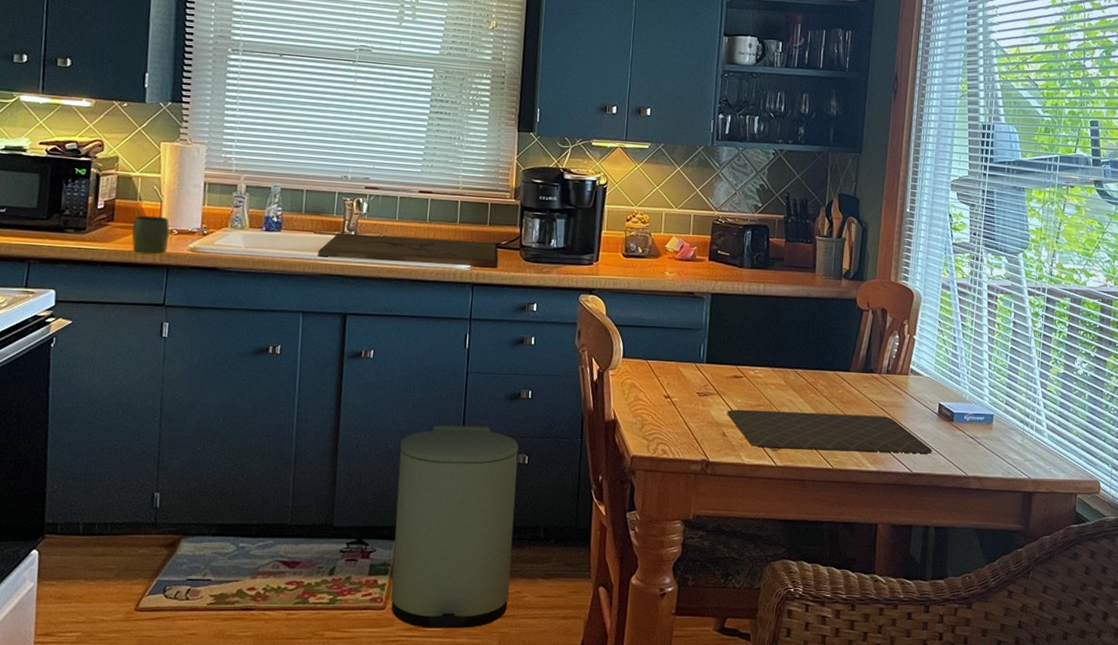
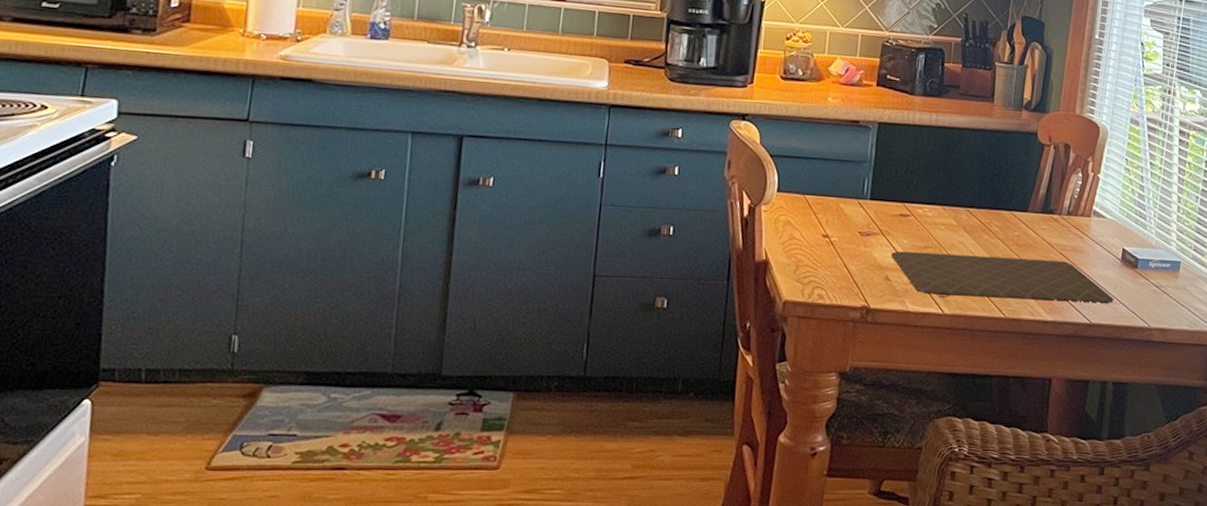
mug: present [131,215,170,255] -> none [211,16,258,63]
cutting board: present [317,232,499,268] -> none [431,43,640,88]
pedal bin: present [391,425,519,629] -> none [506,263,657,491]

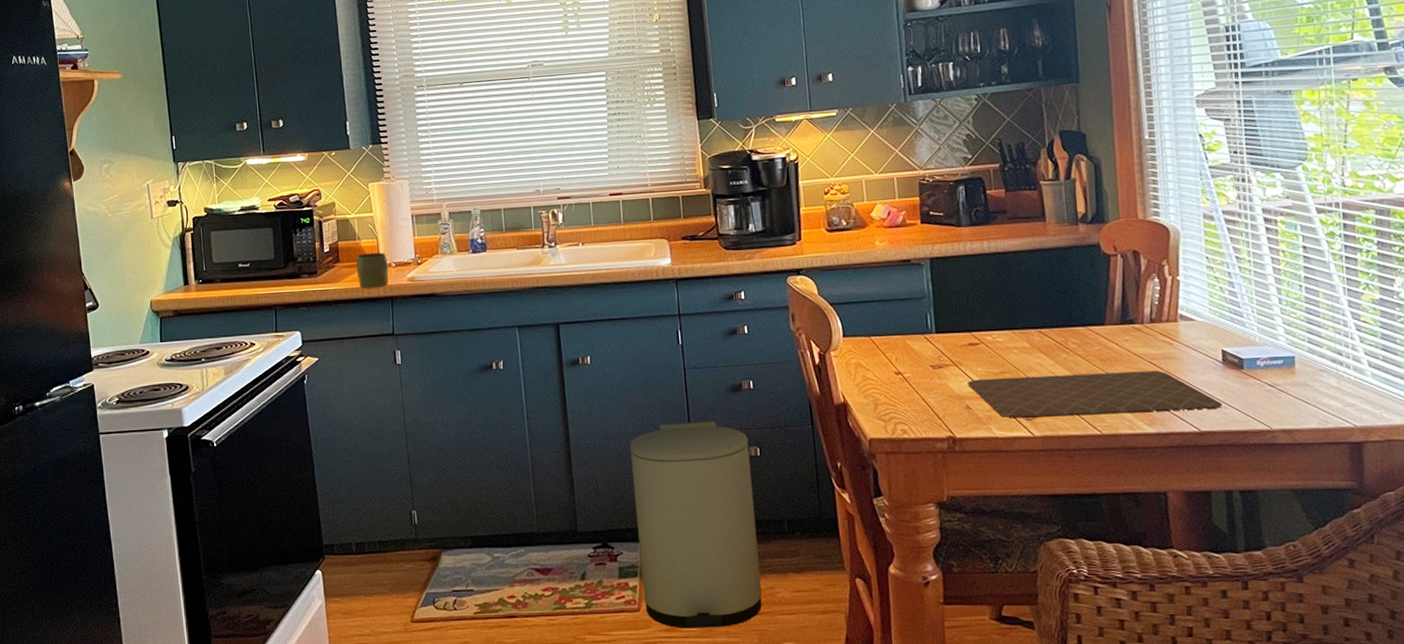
mug: none [211,16,258,63] -> present [356,252,389,290]
pedal bin: none [506,263,657,491] -> present [630,421,762,629]

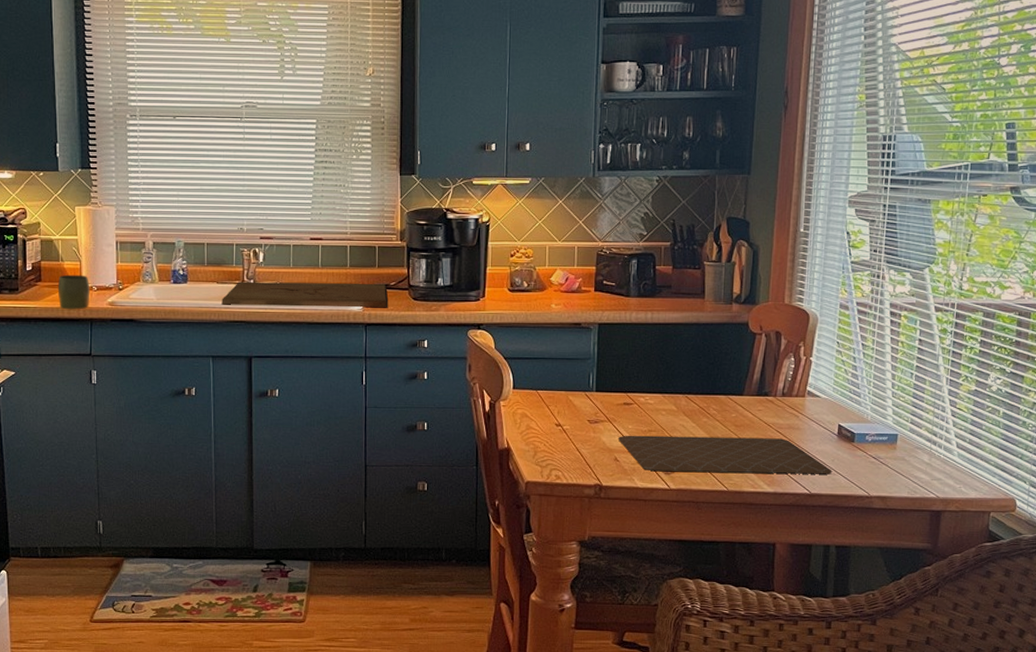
cutting board: none [523,234,699,271] -> present [221,281,389,308]
pedal bin: present [630,421,762,629] -> none [308,456,418,640]

